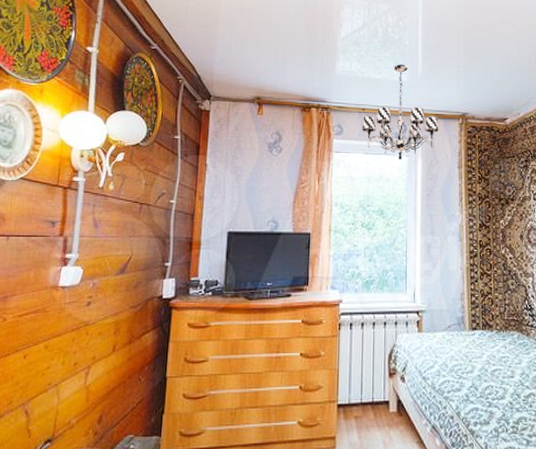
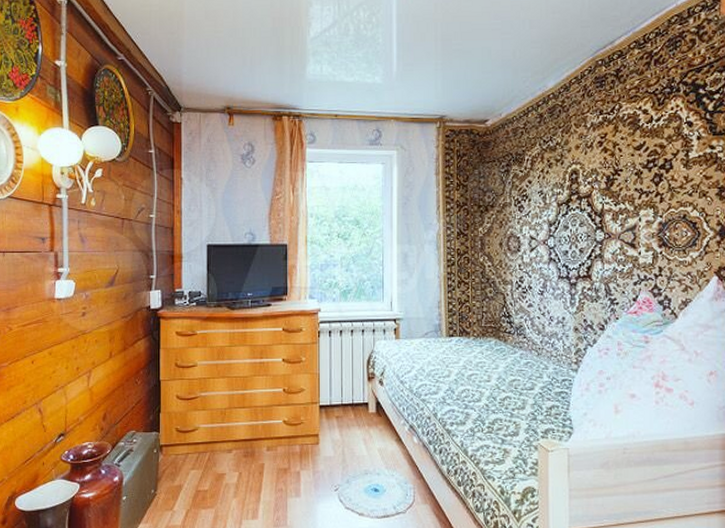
chandelier: present [362,64,439,160] -> none [335,65,415,168]

